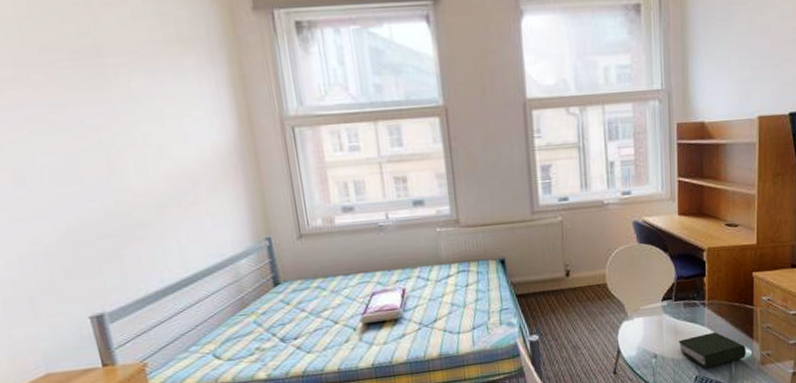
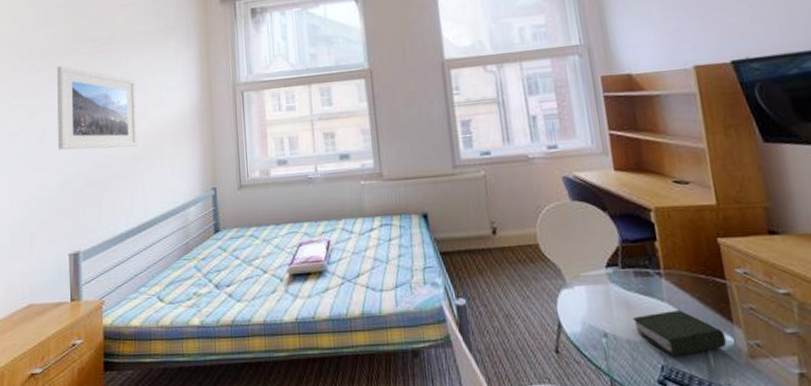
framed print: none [21,83,161,195] -> present [57,66,137,150]

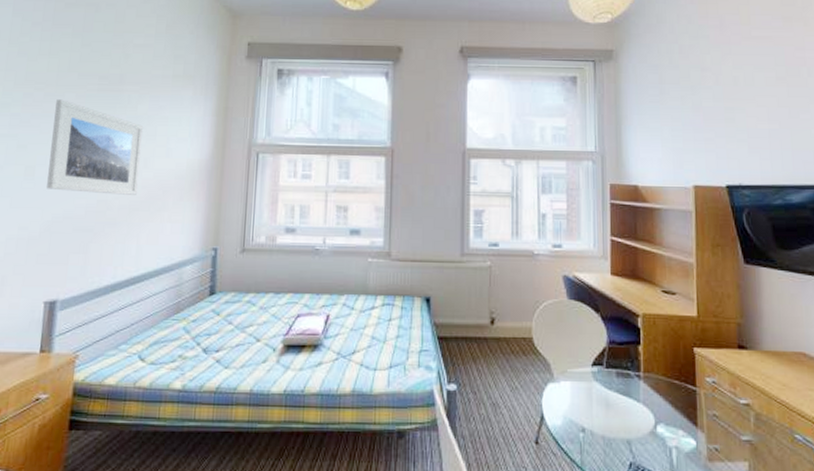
book: present [633,310,726,356] -> none [610,412,689,454]

